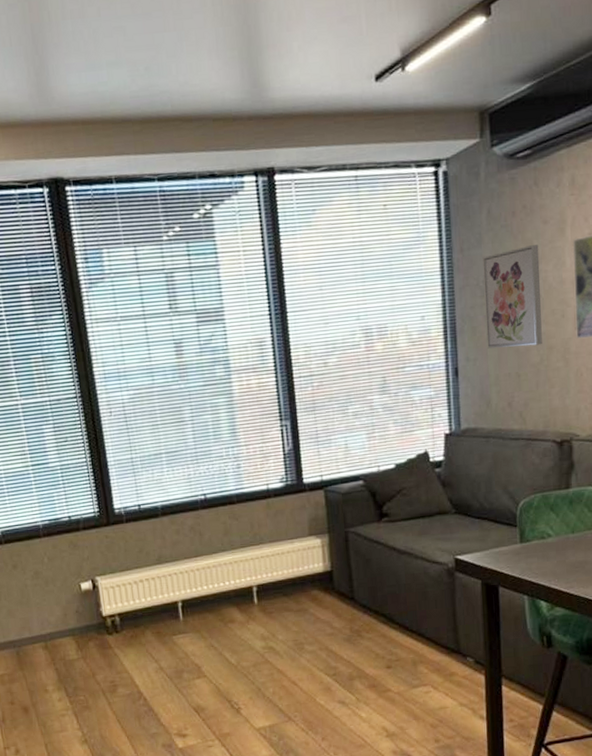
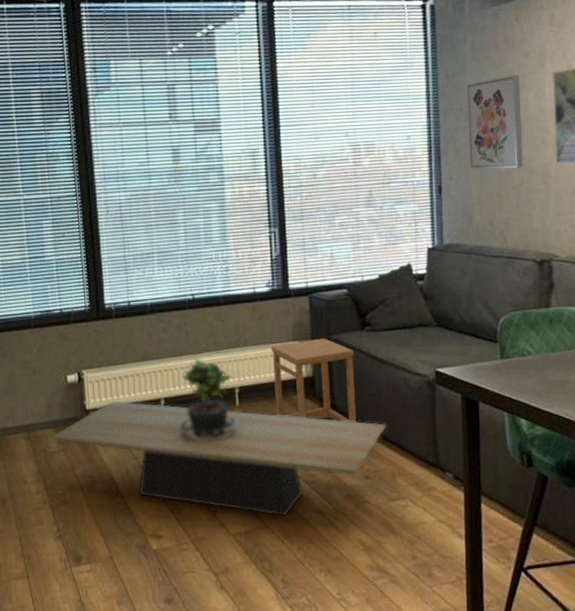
coffee table: none [70,605,407,710] -> present [52,400,386,517]
potted plant: none [198,558,267,642] -> present [179,358,248,442]
side table: none [287,531,377,615] -> present [271,338,357,423]

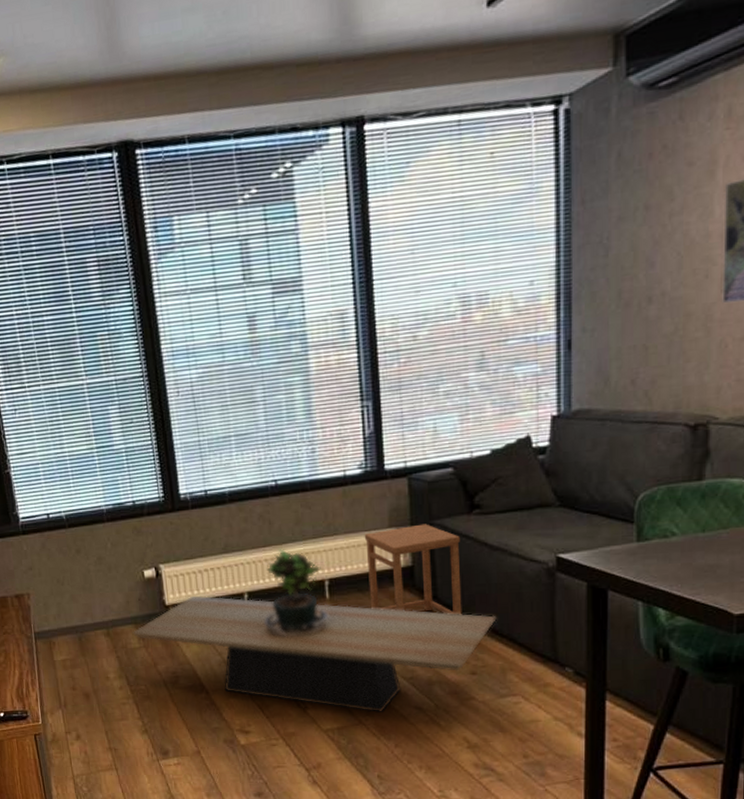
wall art: present [466,75,523,169] -> none [608,192,681,317]

